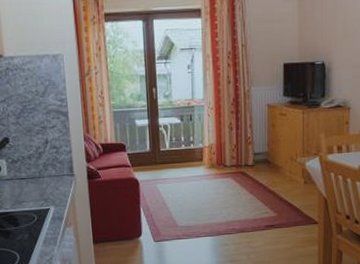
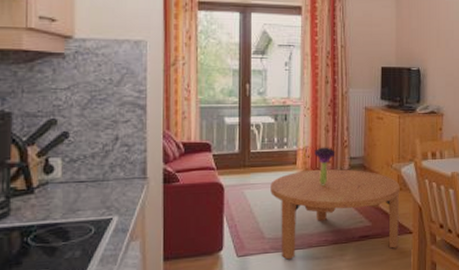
coffee table: none [180,164,305,245] -> present [270,169,400,260]
bouquet: none [219,143,240,181] -> present [314,146,336,187]

